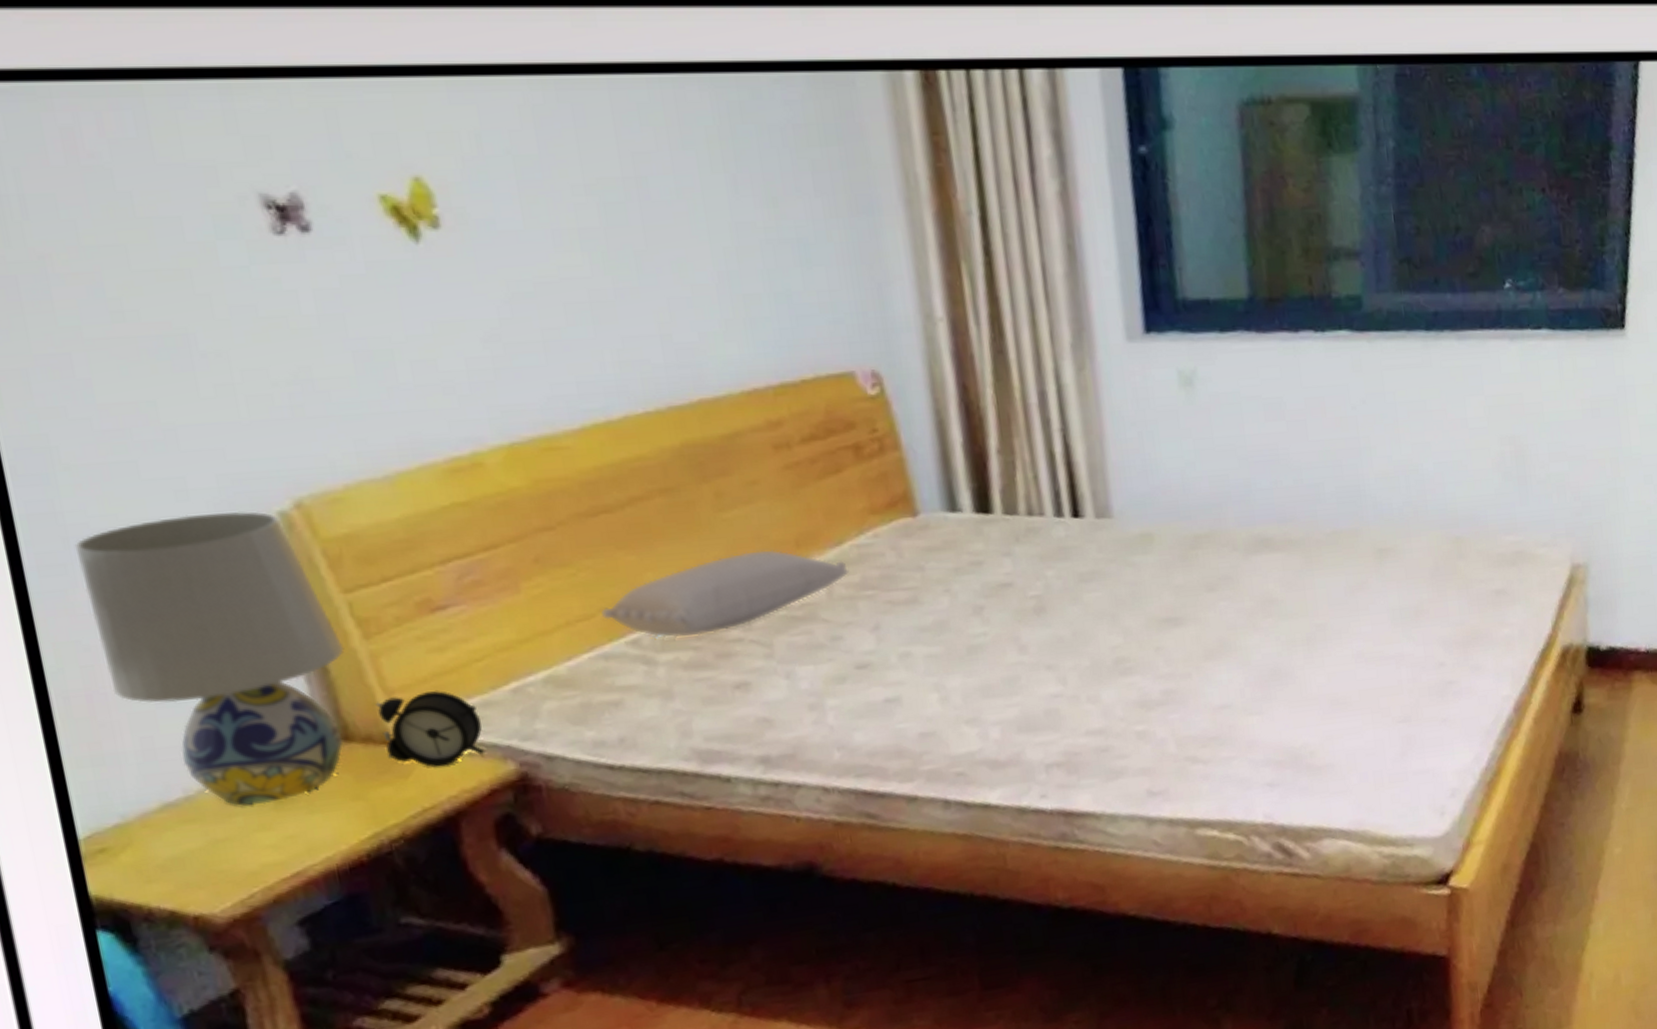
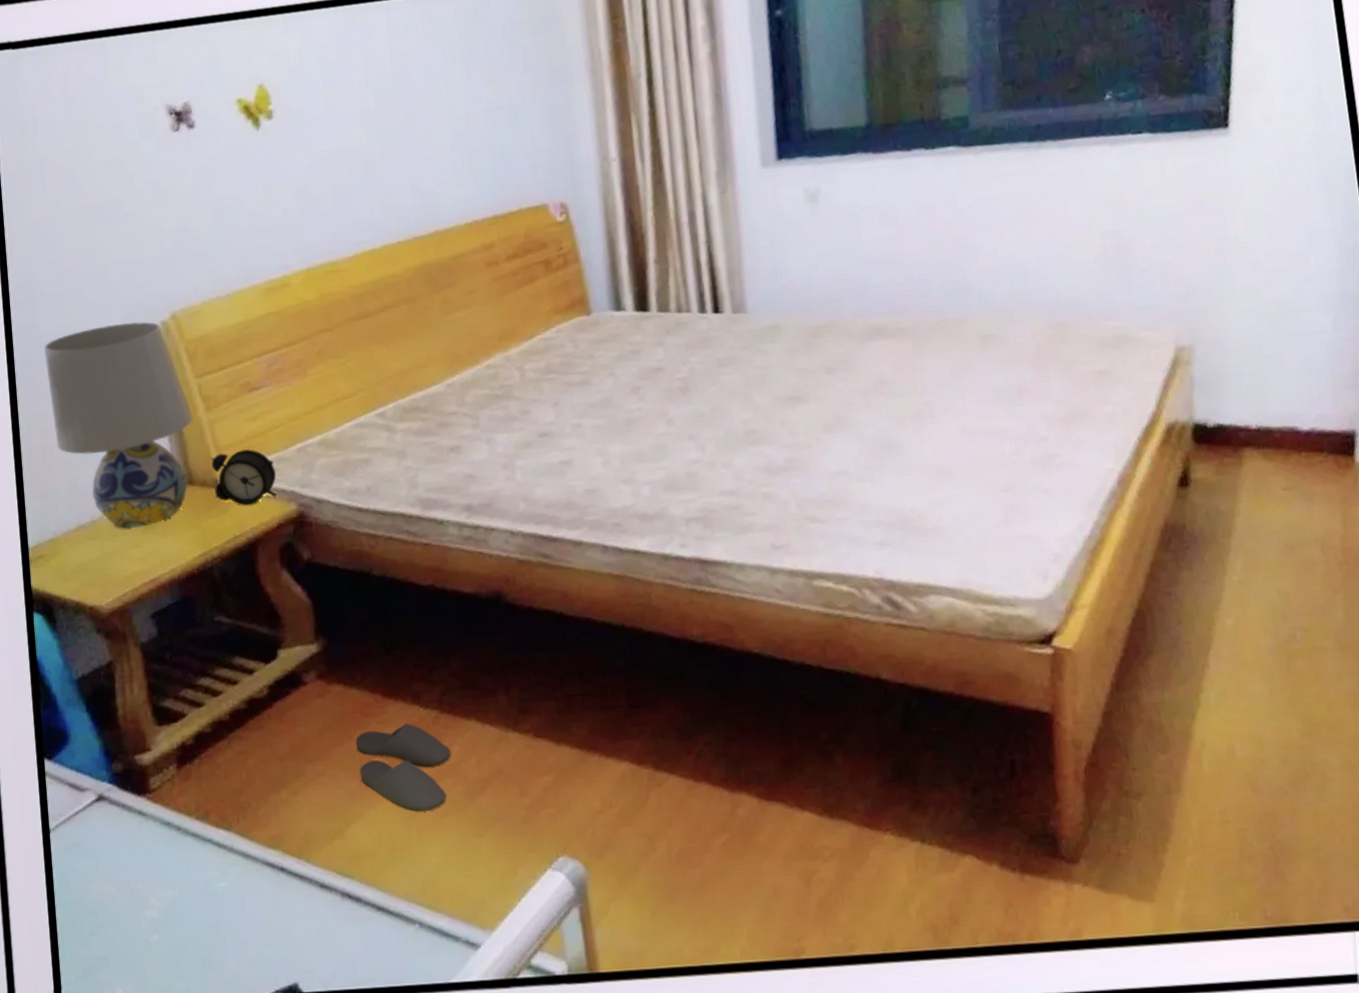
pillow: present [601,549,850,638] -> none [359,343,538,411]

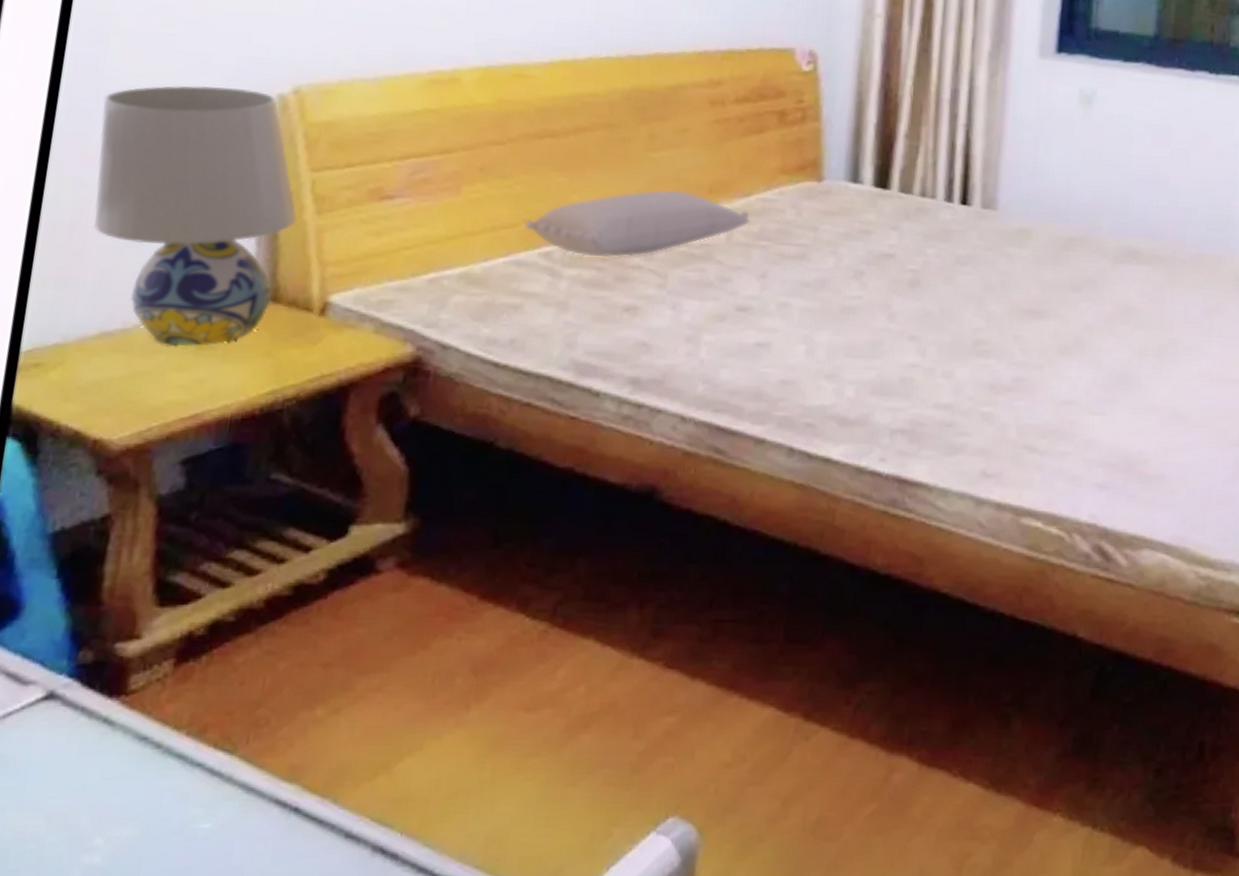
alarm clock: present [210,448,277,505] -> none [305,269,394,338]
slippers: present [356,723,451,811] -> none [429,635,556,747]
pillow: none [359,343,538,411] -> present [523,189,751,258]

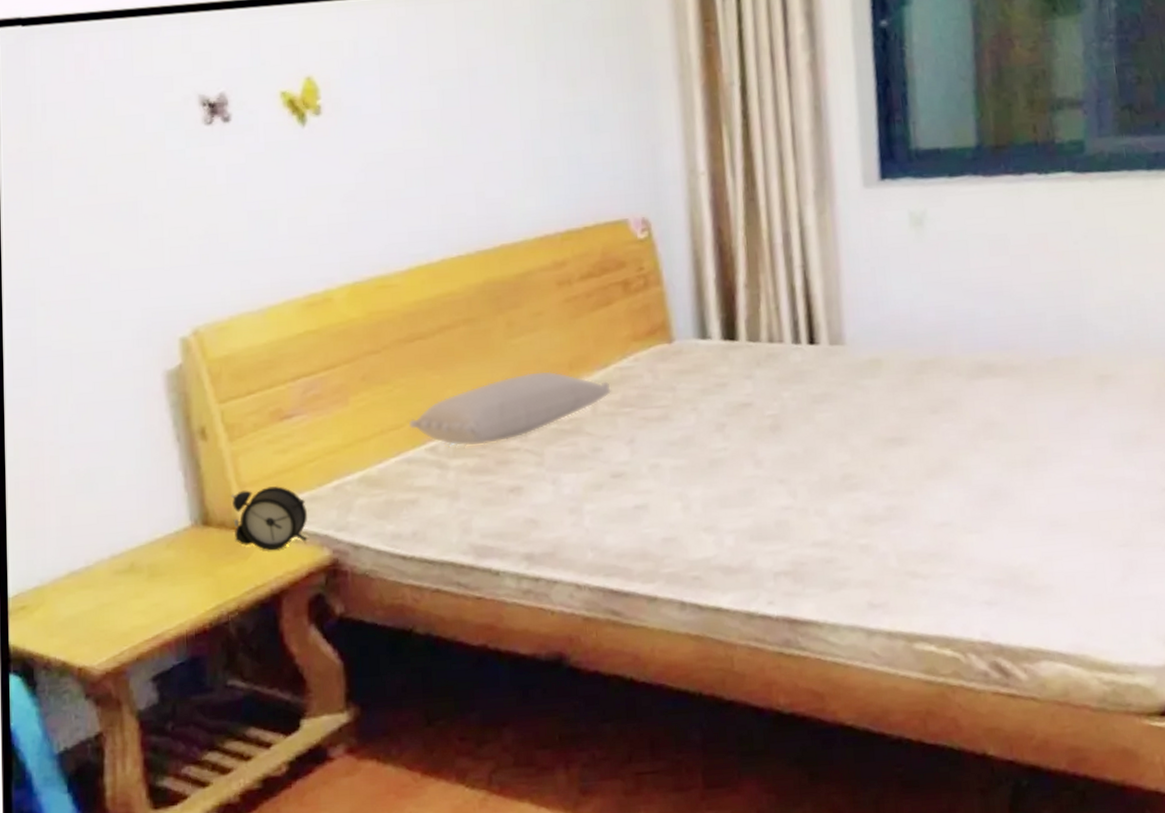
table lamp: present [93,85,297,347] -> none [40,337,214,577]
alarm clock: none [305,269,394,338] -> present [231,485,308,550]

